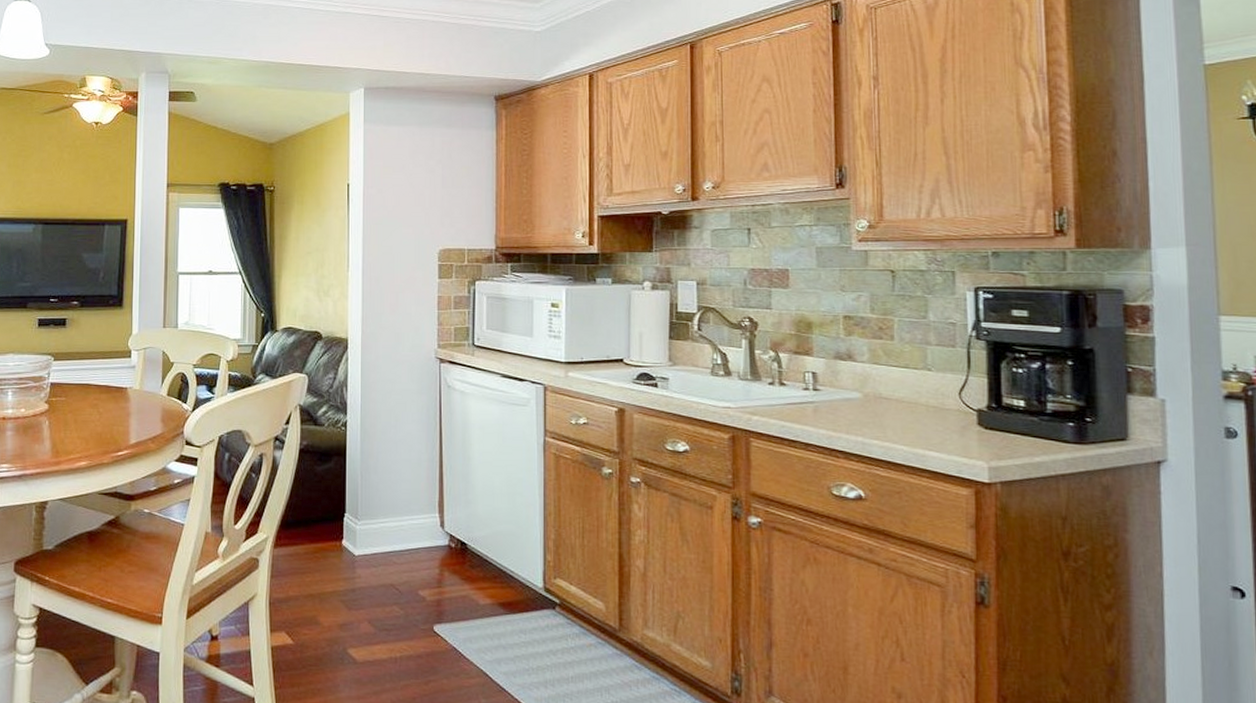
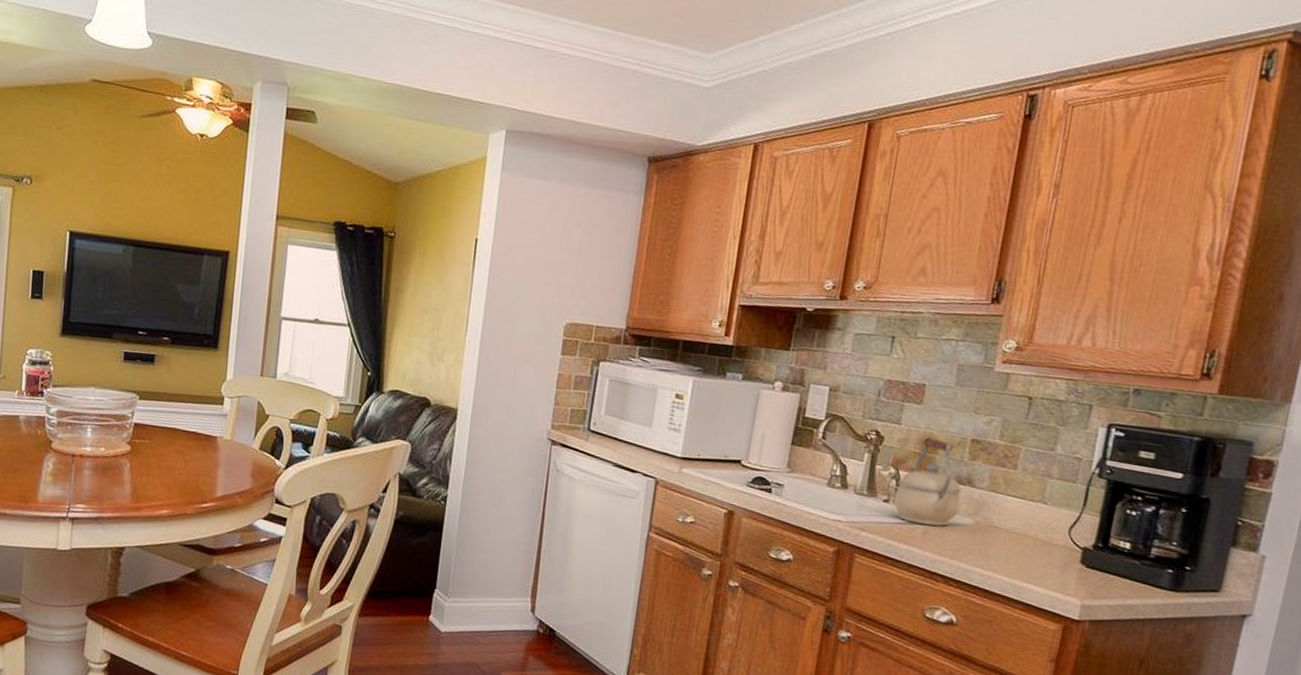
kettle: none [777,319,846,403] -> present [893,437,962,526]

